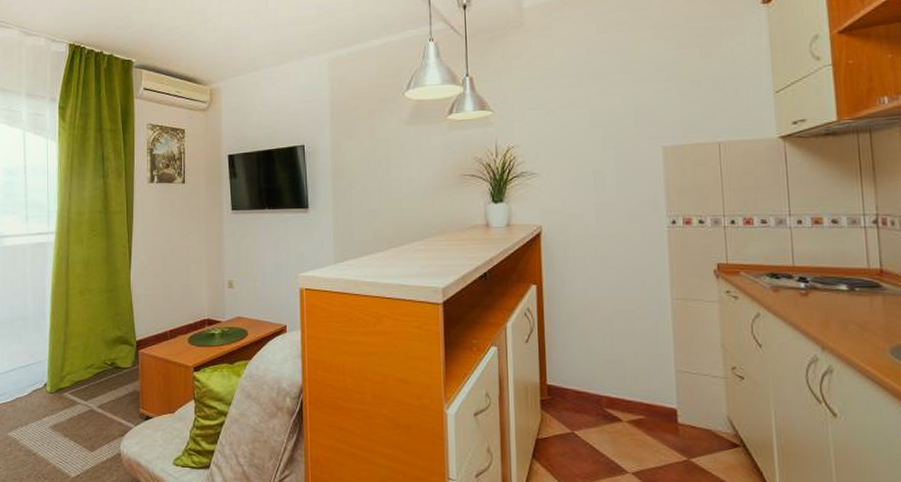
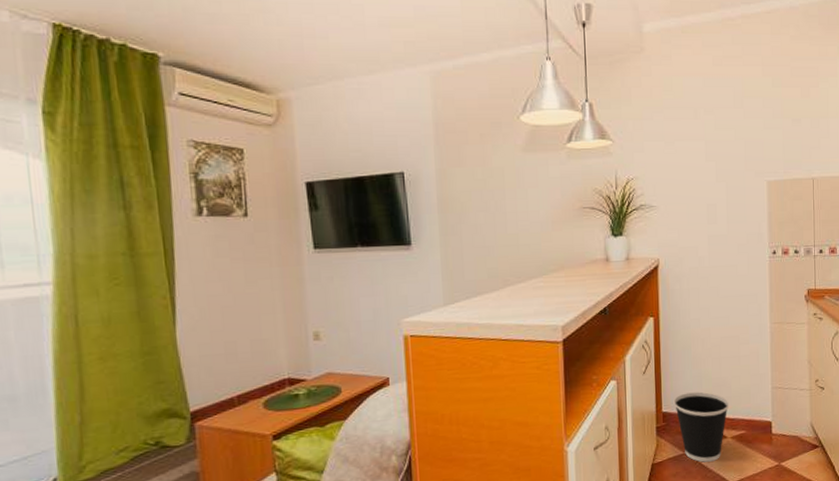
wastebasket: none [559,367,624,445] -> present [673,392,730,463]

